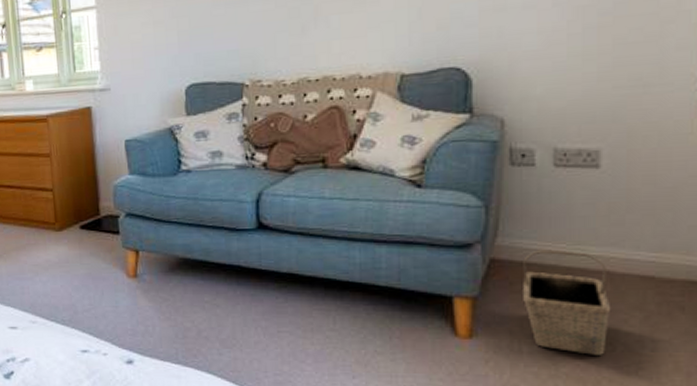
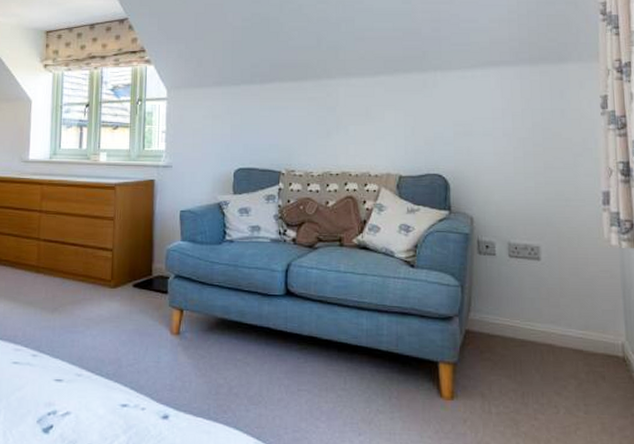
basket: present [523,249,611,355] -> none [490,324,555,417]

